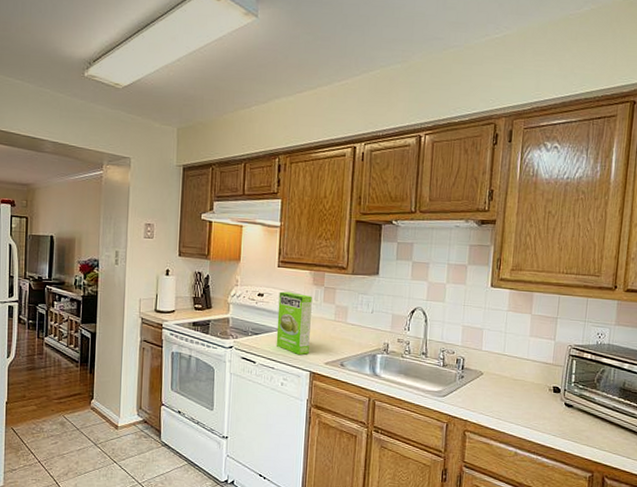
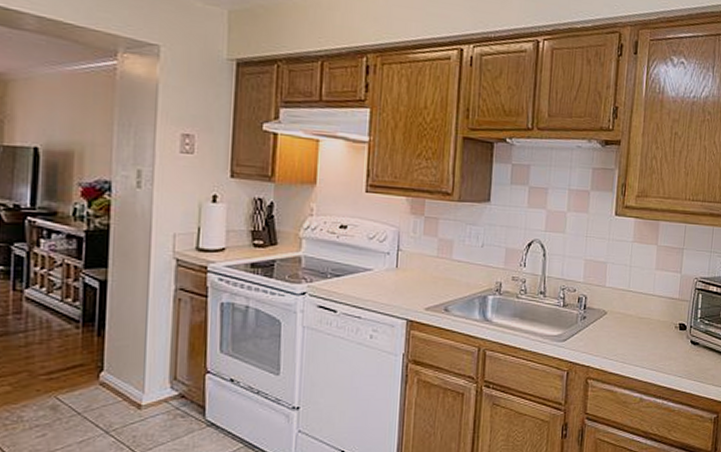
cake mix box: present [276,291,312,356] -> none [363,222,410,301]

